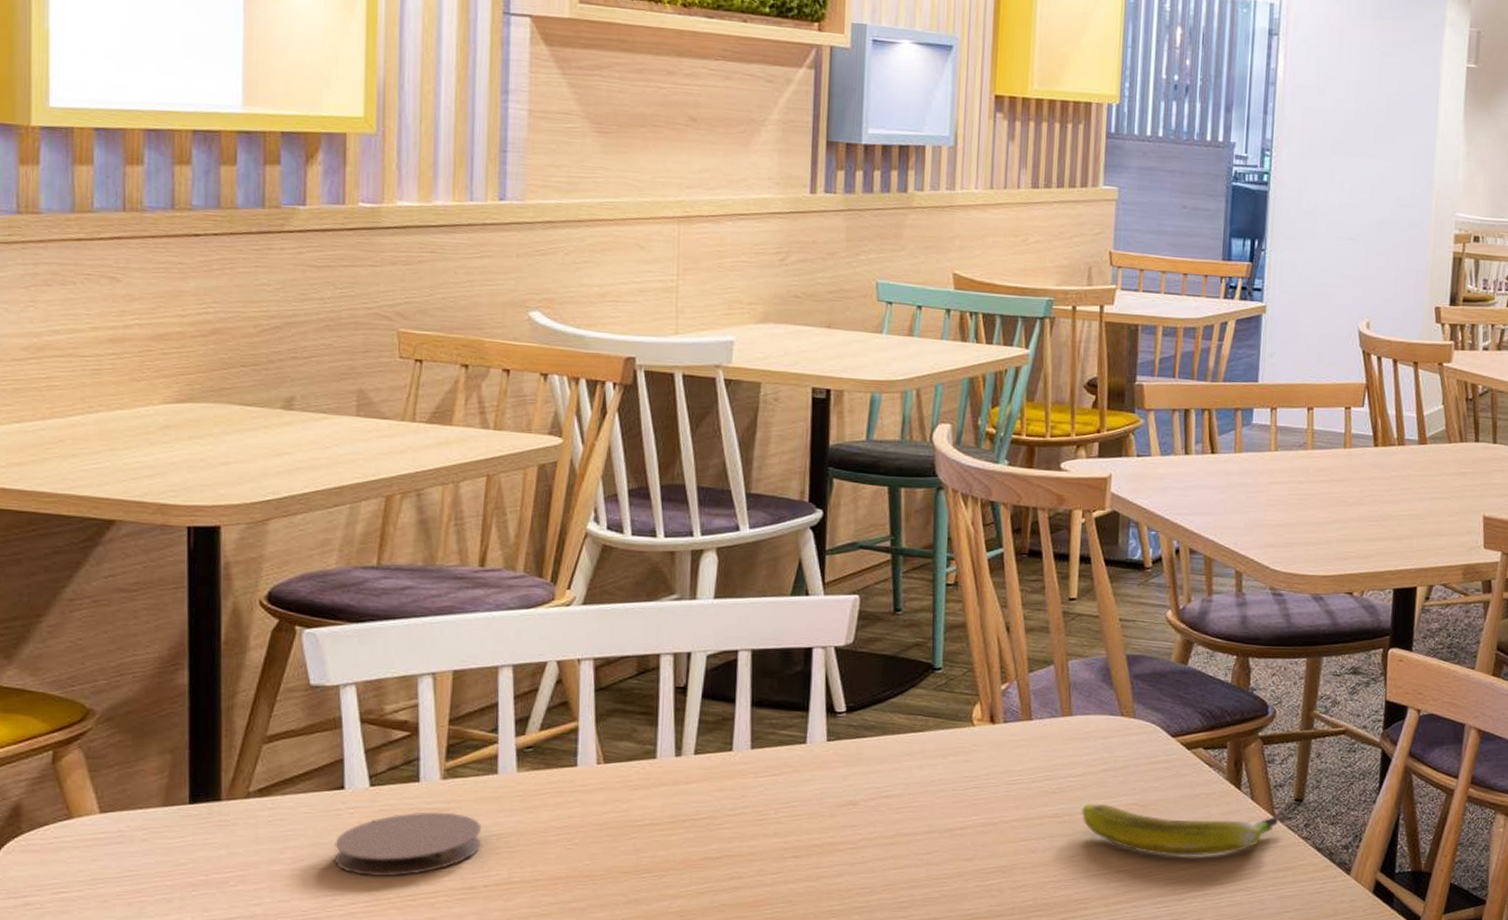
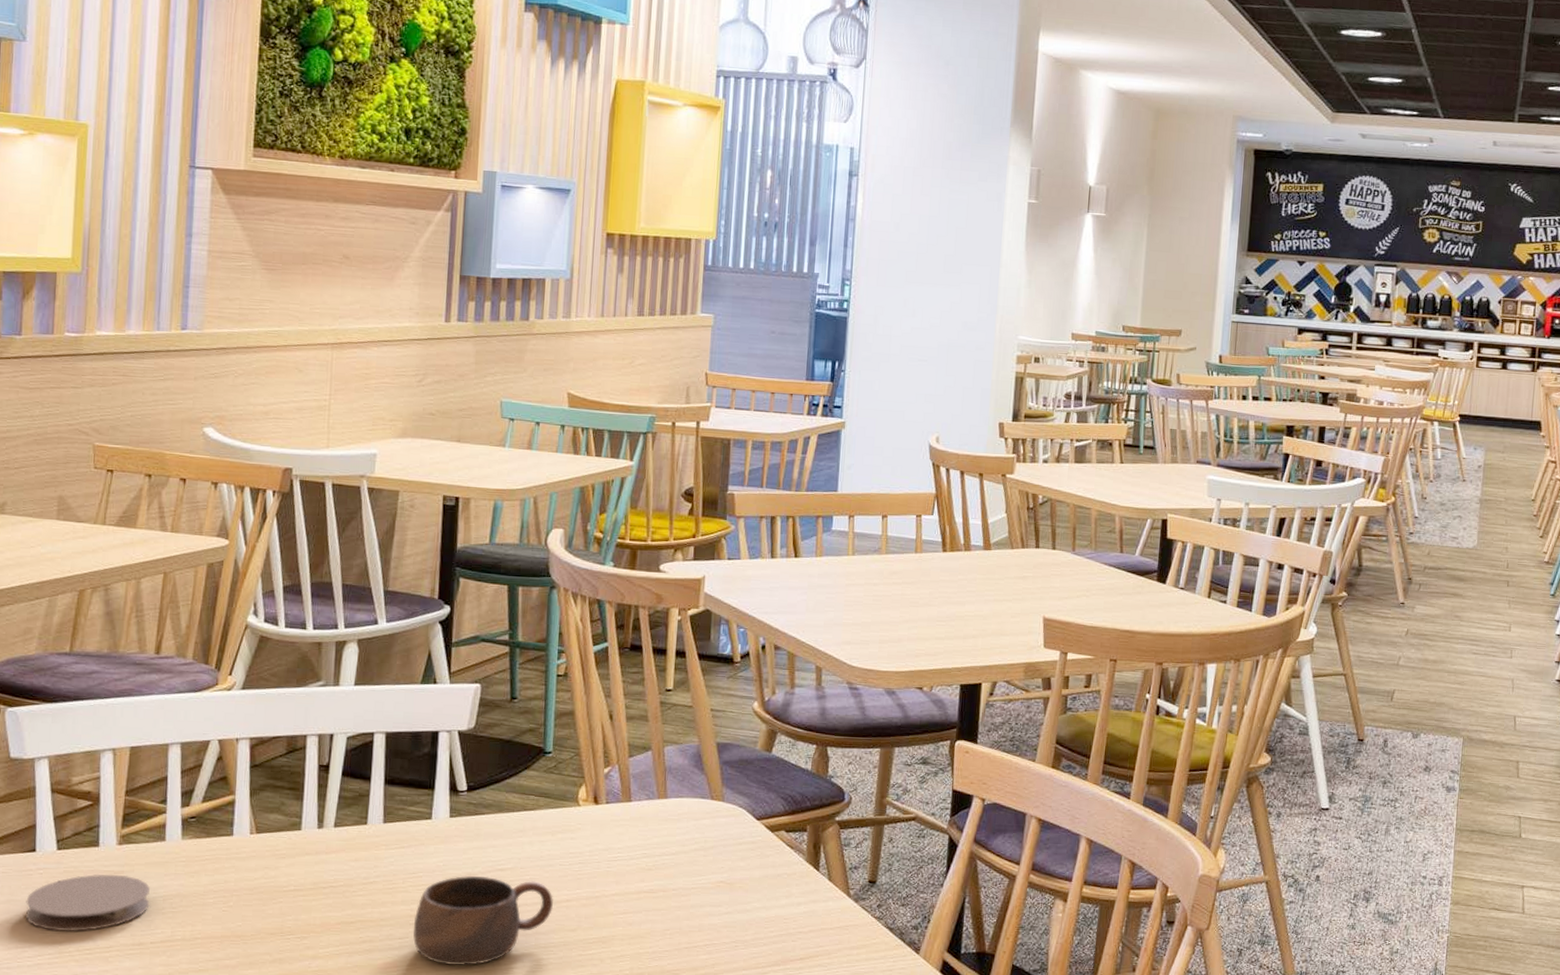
cup: none [787,804,946,901] -> present [413,876,553,966]
banana: present [1081,803,1279,856] -> none [674,880,854,933]

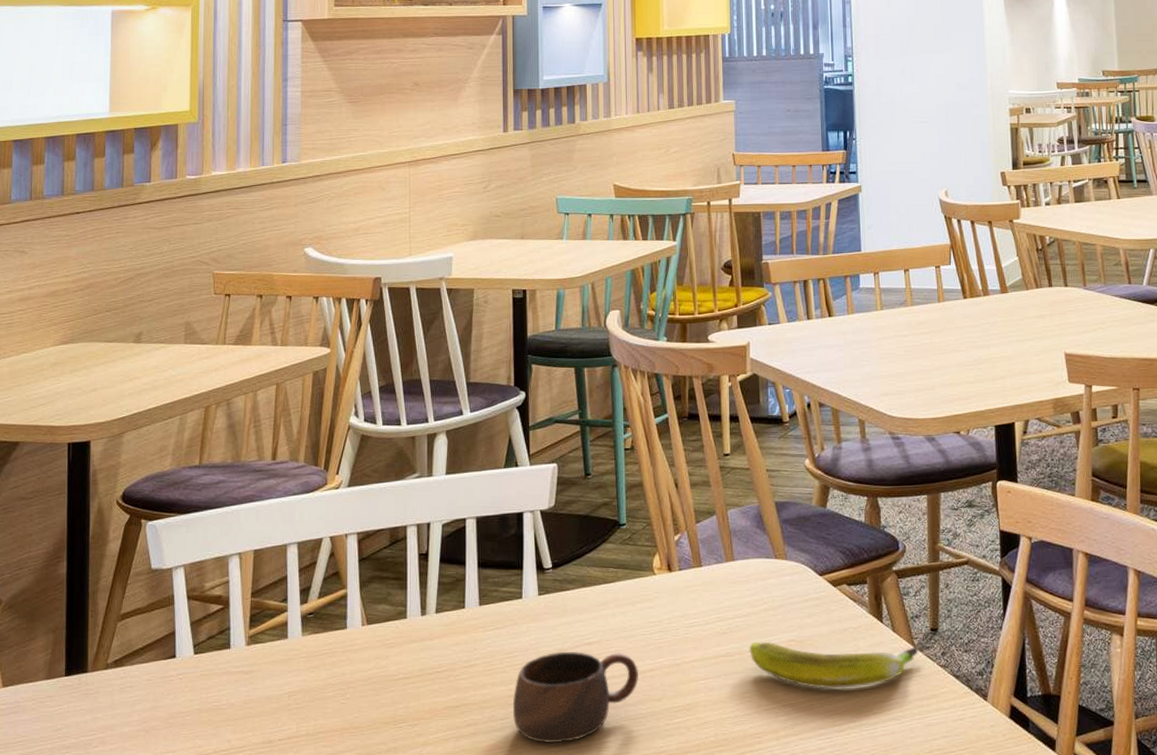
coaster: present [25,873,150,932] -> none [168,674,277,734]
banana: none [674,880,854,933] -> present [748,641,919,689]

